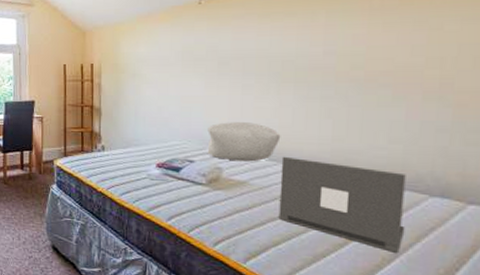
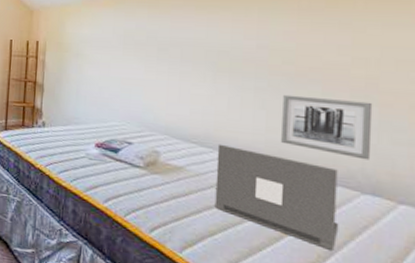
pillow: present [207,122,281,162] -> none [145,106,217,148]
wall art: none [346,101,447,163] -> present [280,94,373,160]

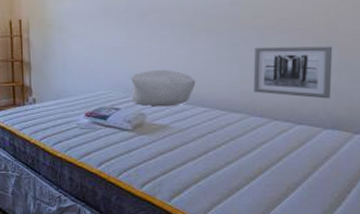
pillow: none [145,106,217,148] -> present [131,70,196,107]
laptop: present [214,144,339,250] -> none [197,100,305,181]

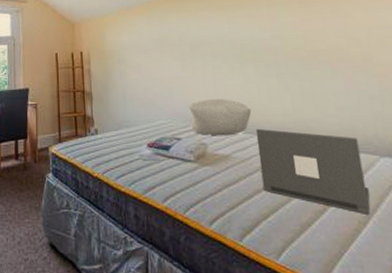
laptop: none [197,100,305,181] -> present [255,128,371,214]
wall art: present [253,46,333,99] -> none [301,75,381,126]

